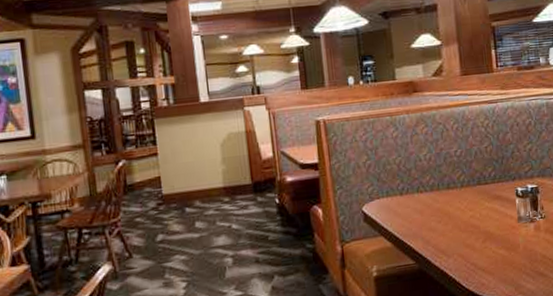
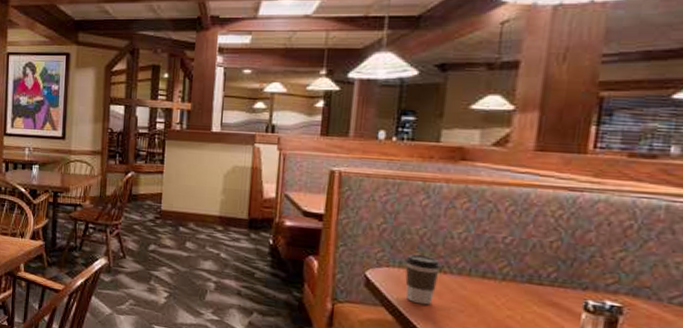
coffee cup: none [391,181,418,226] -> present [405,254,440,305]

